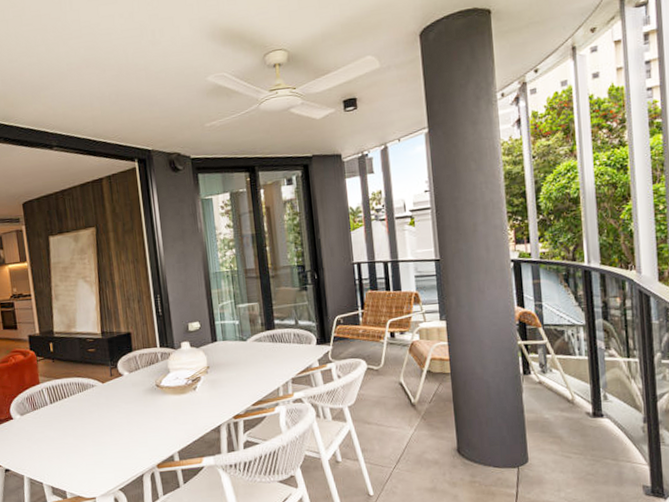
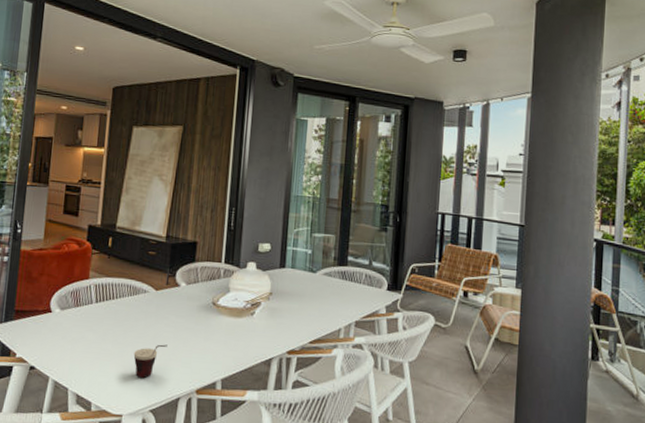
cup: none [94,429,123,463] -> present [133,344,168,378]

